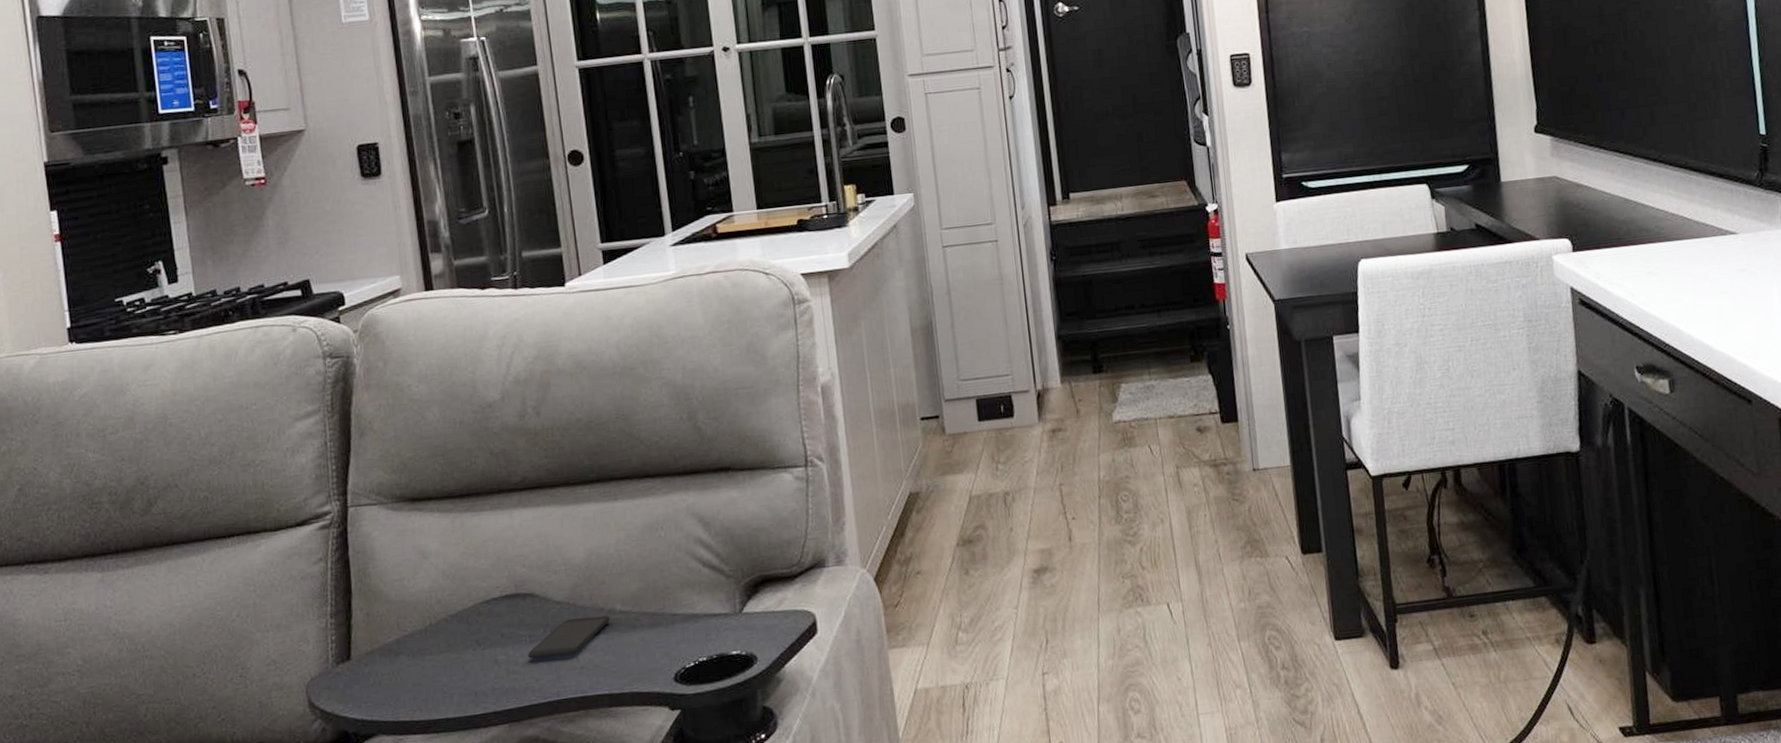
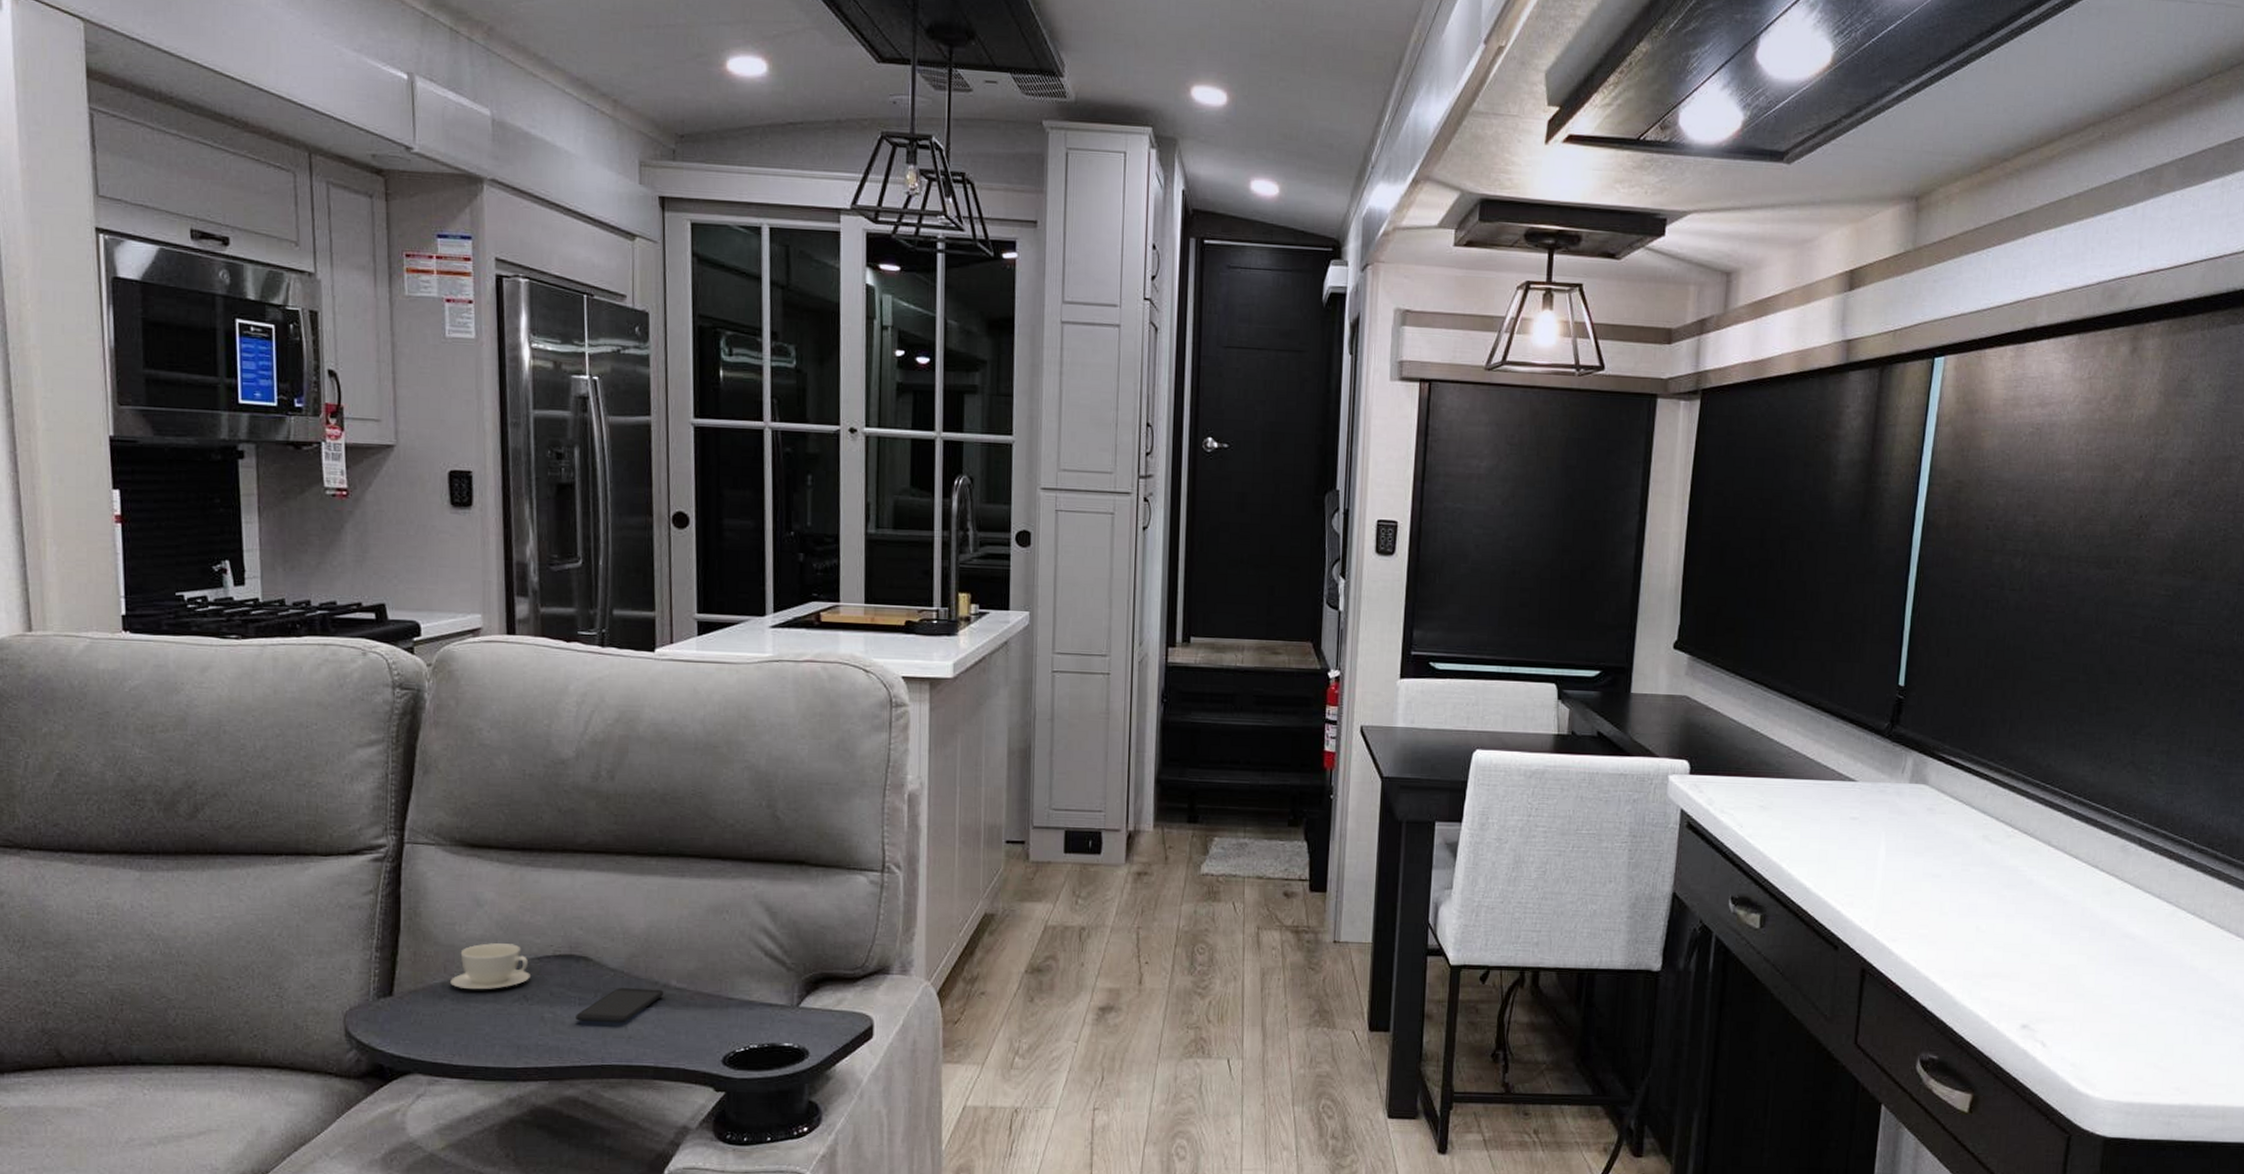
teacup: none [403,591,481,643] -> present [449,943,532,990]

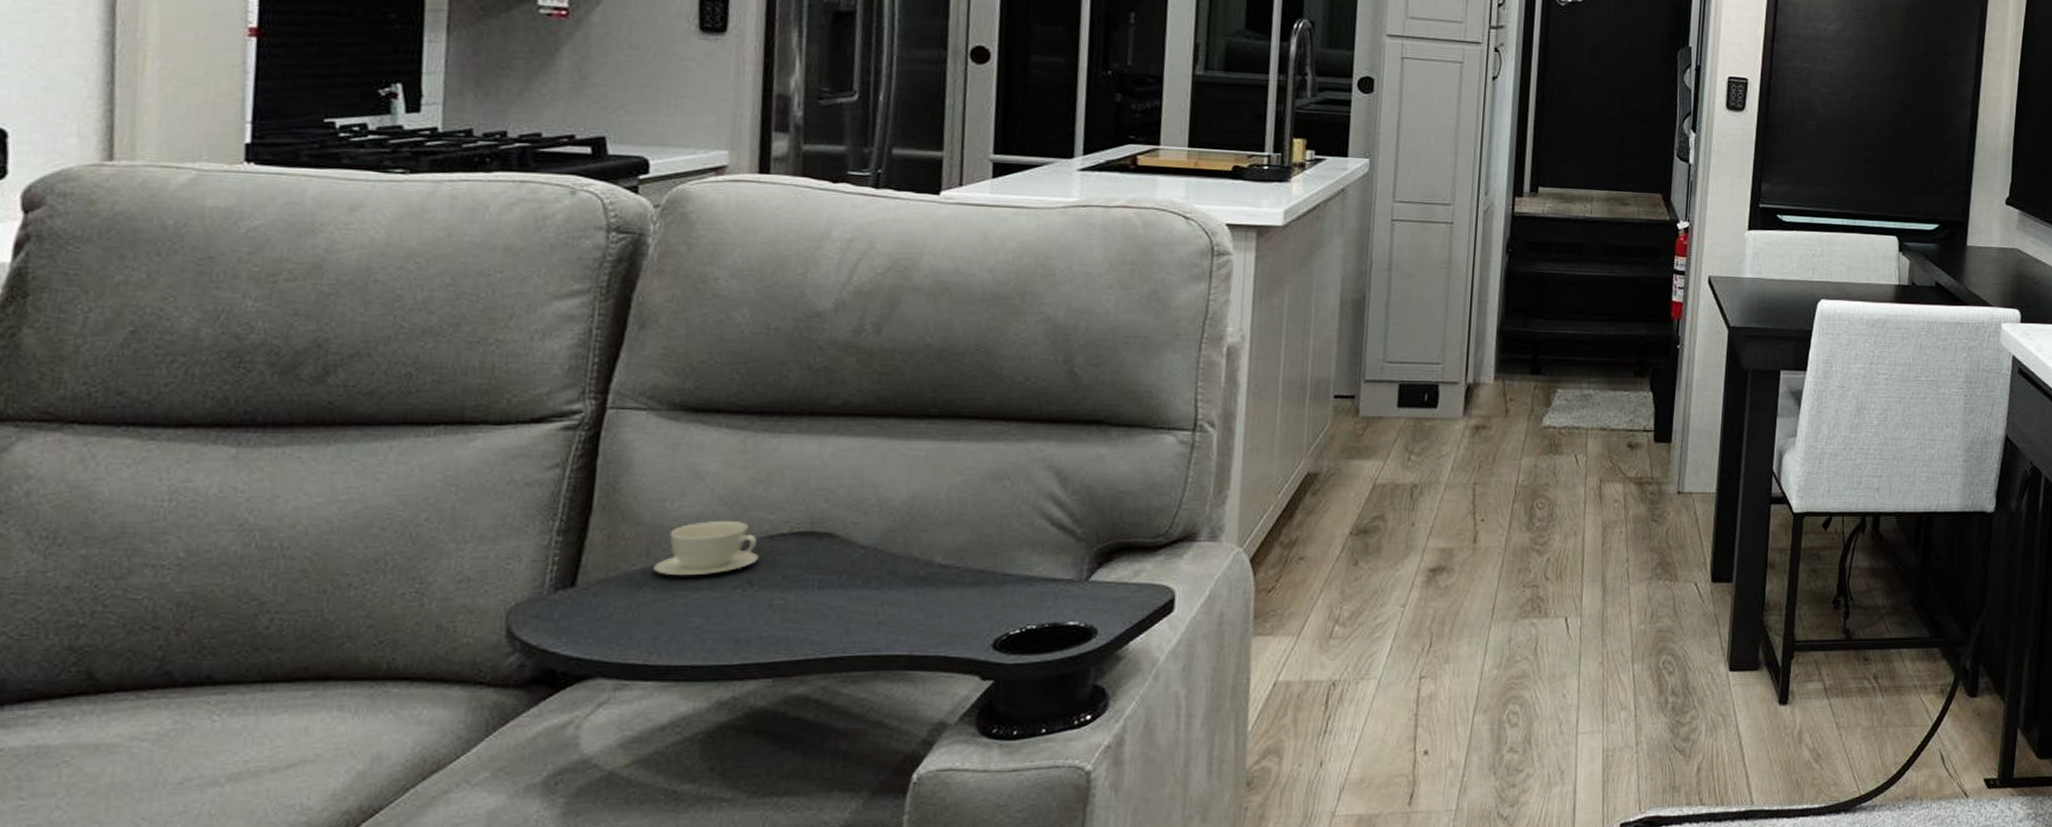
mobile phone: present [576,988,664,1023] -> none [813,567,926,608]

